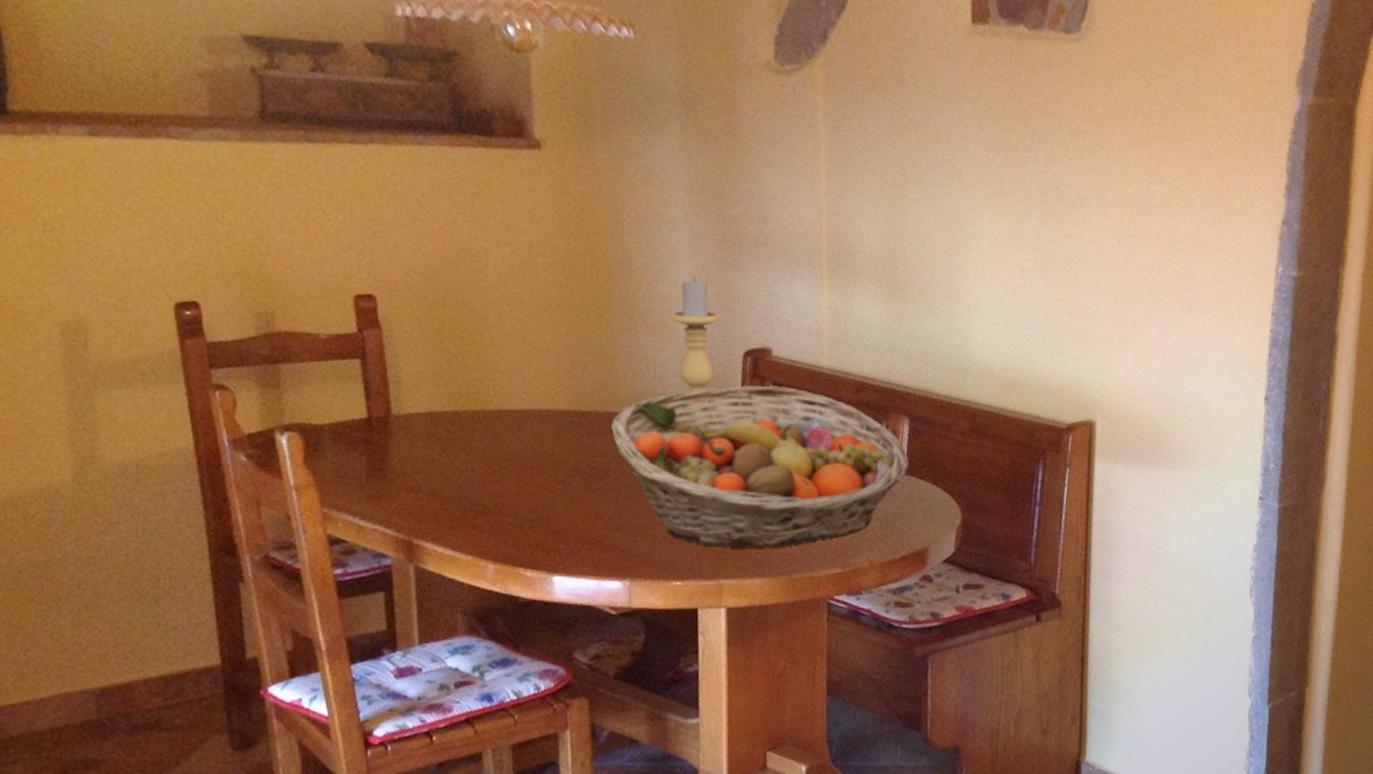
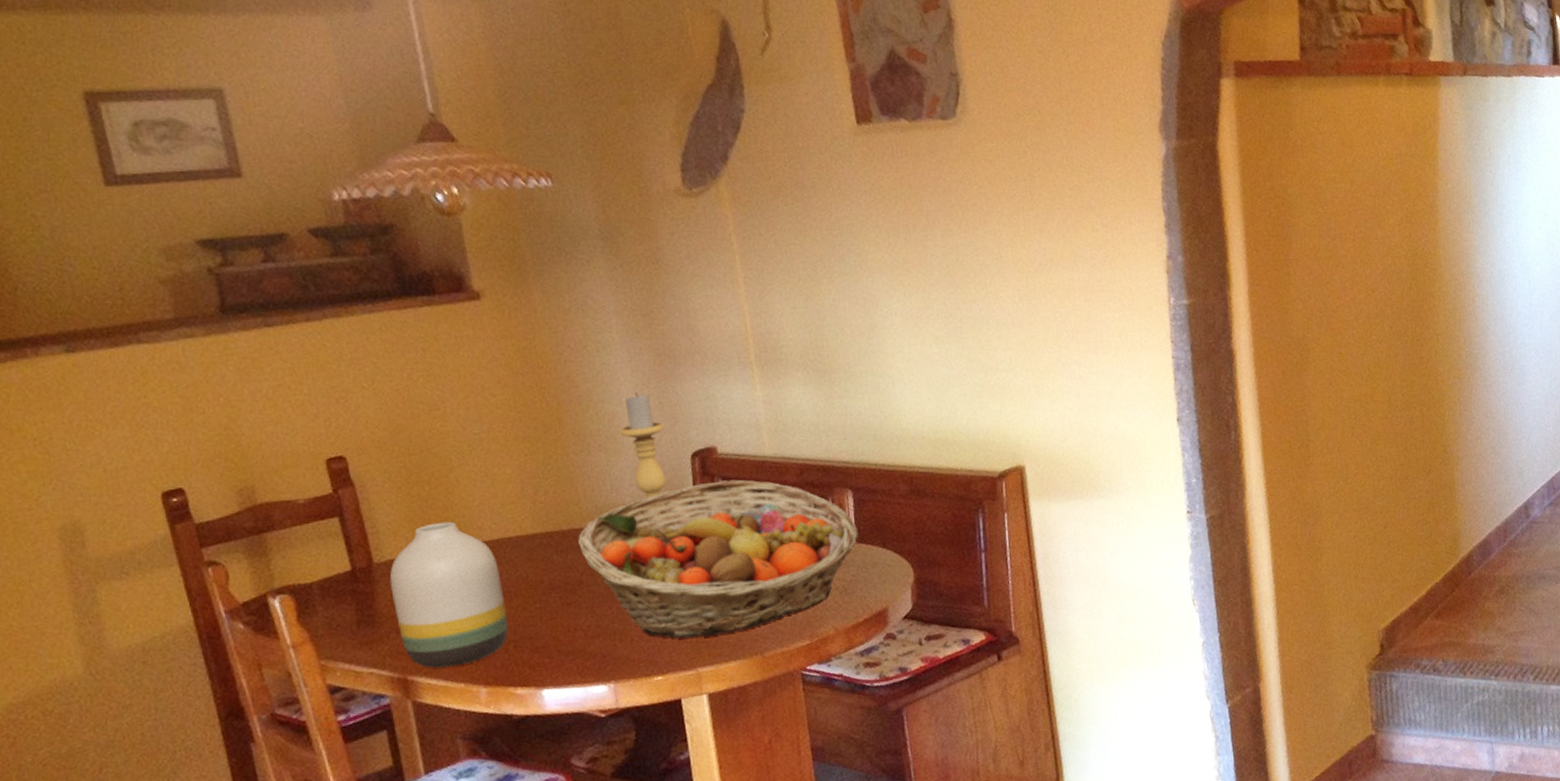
vase: none [406,382,527,537] -> present [389,521,509,669]

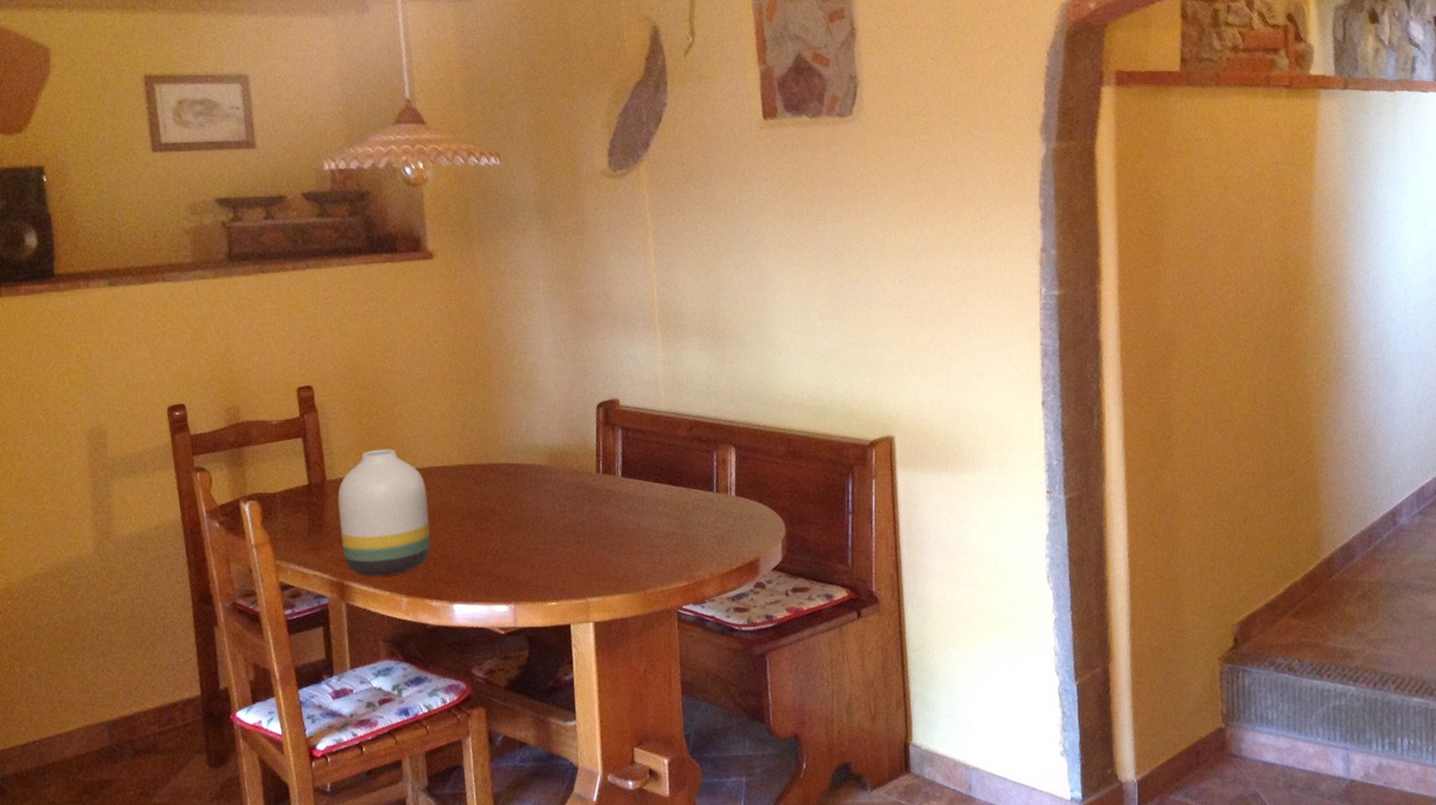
fruit basket: present [578,479,858,639] -> none [495,430,738,570]
candle holder: present [620,392,666,515] -> none [539,346,576,457]

